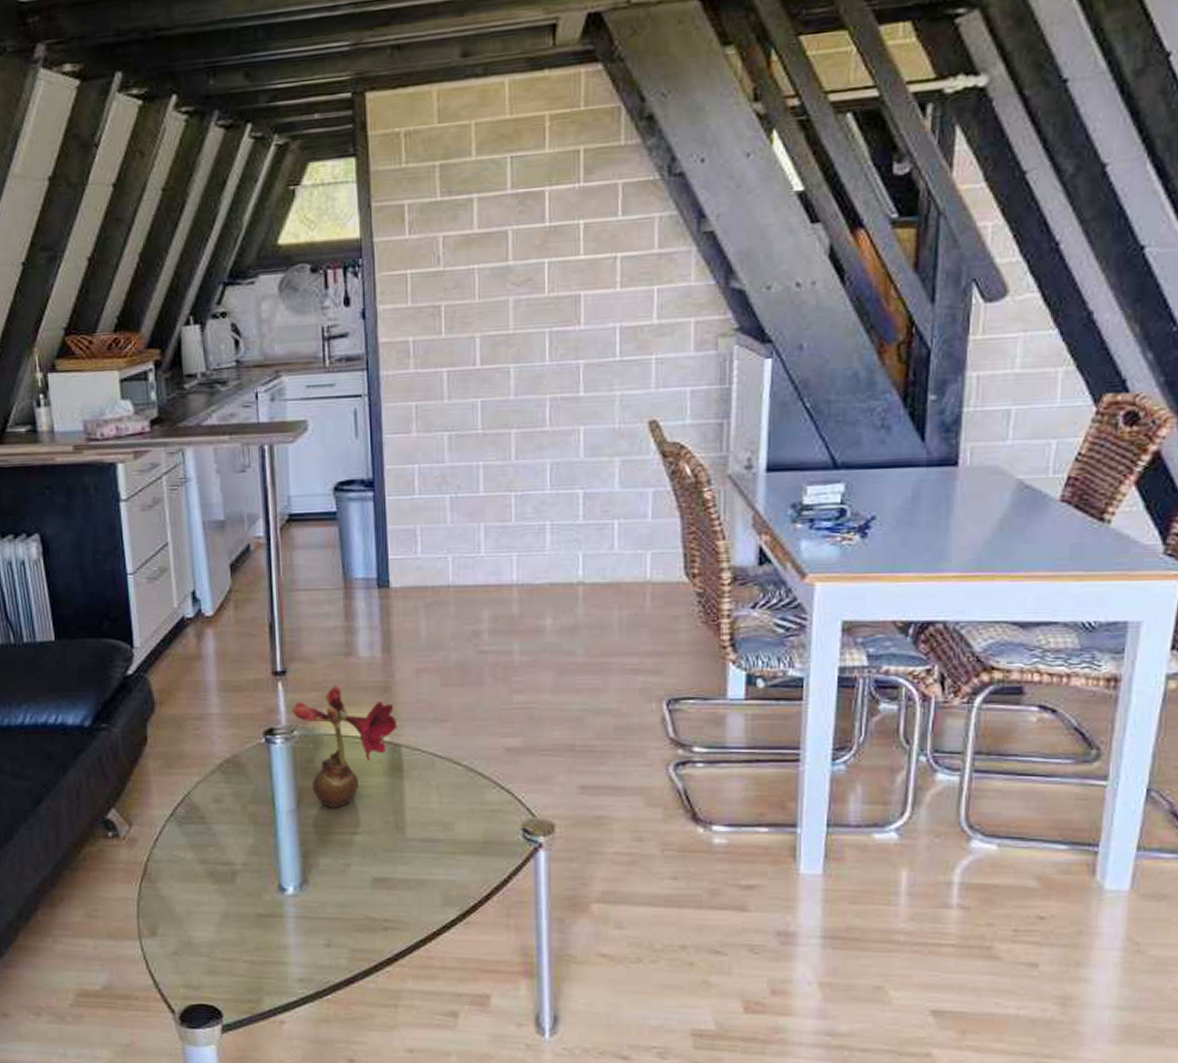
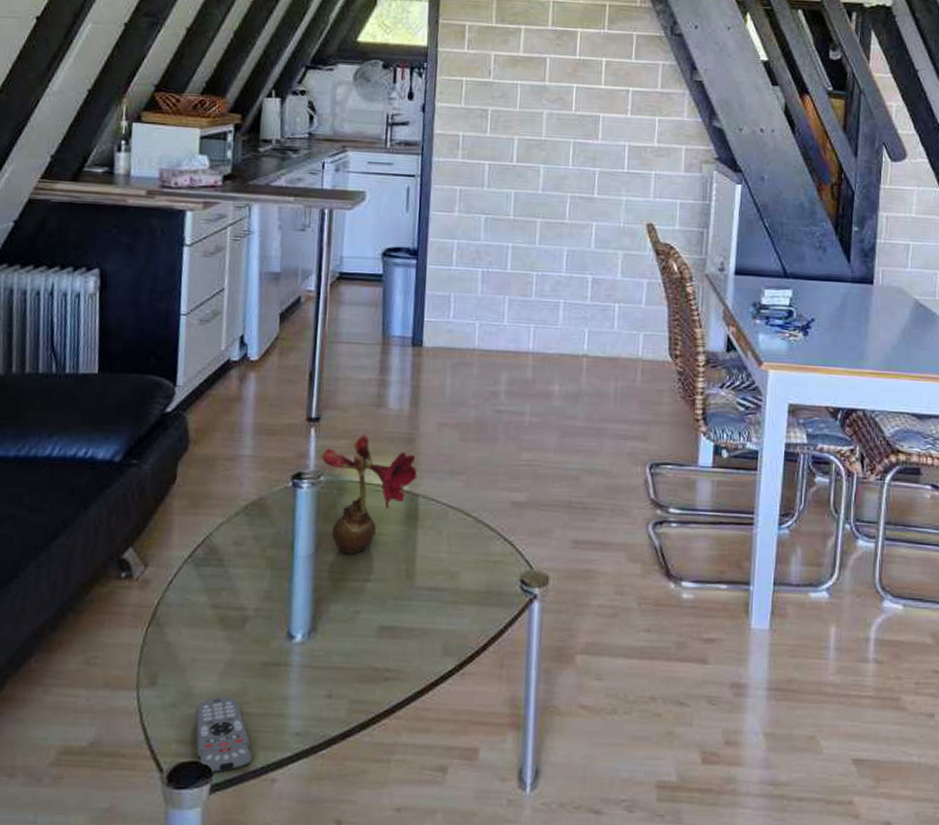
remote control: none [198,945,258,1015] -> present [195,696,252,774]

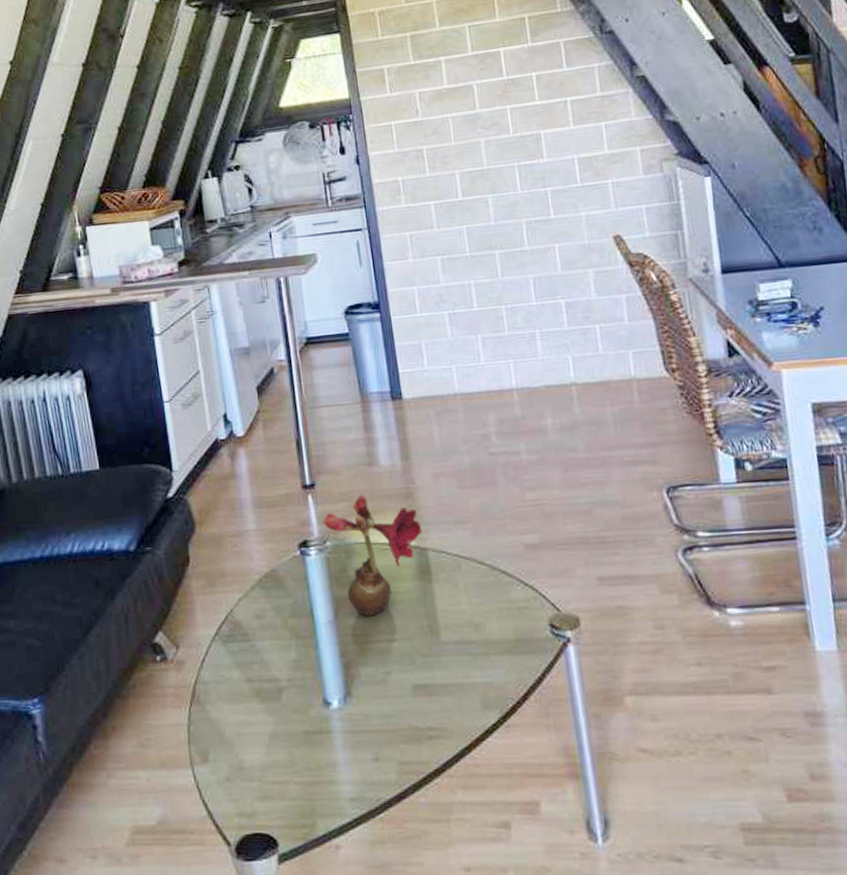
remote control: present [195,696,252,774] -> none [250,767,313,844]

